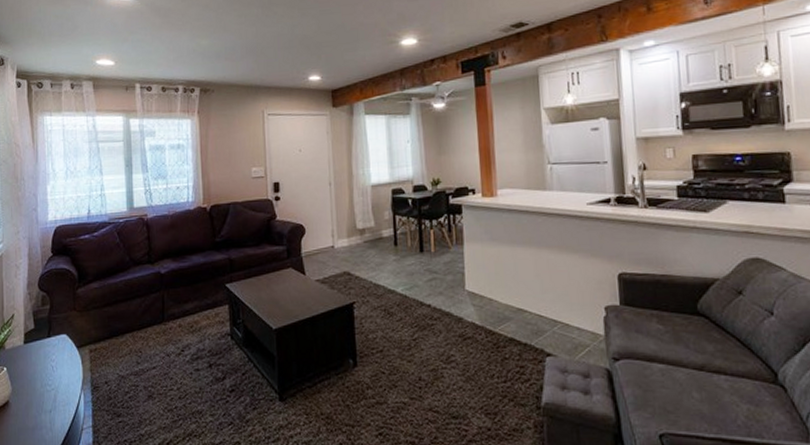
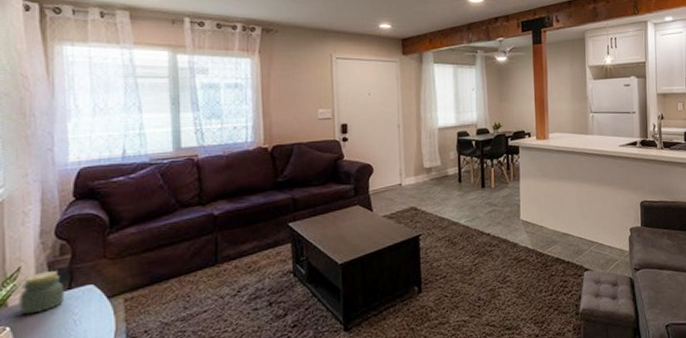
jar: none [13,320,45,358] -> present [19,271,65,315]

